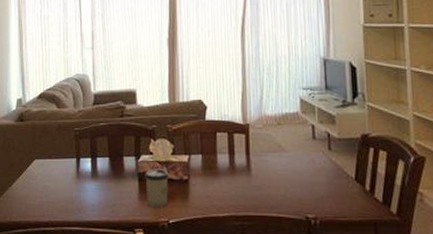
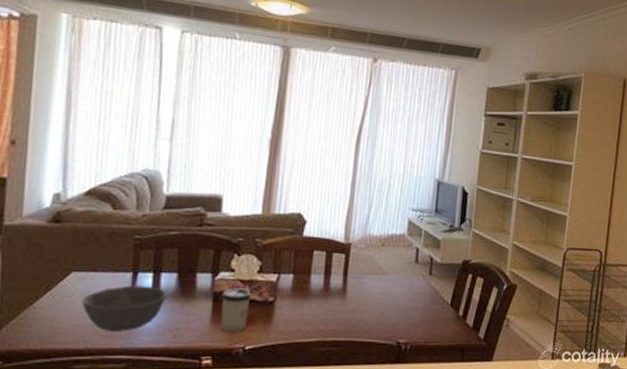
bowl: none [43,169,103,208] -> present [82,285,167,333]

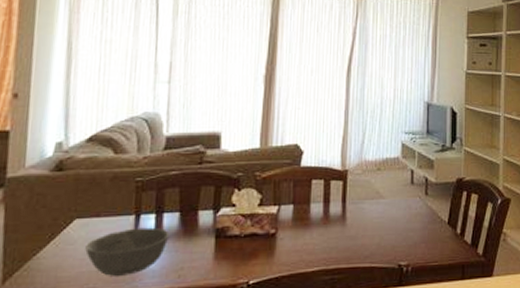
cup: present [220,288,252,333] -> none [223,223,253,269]

